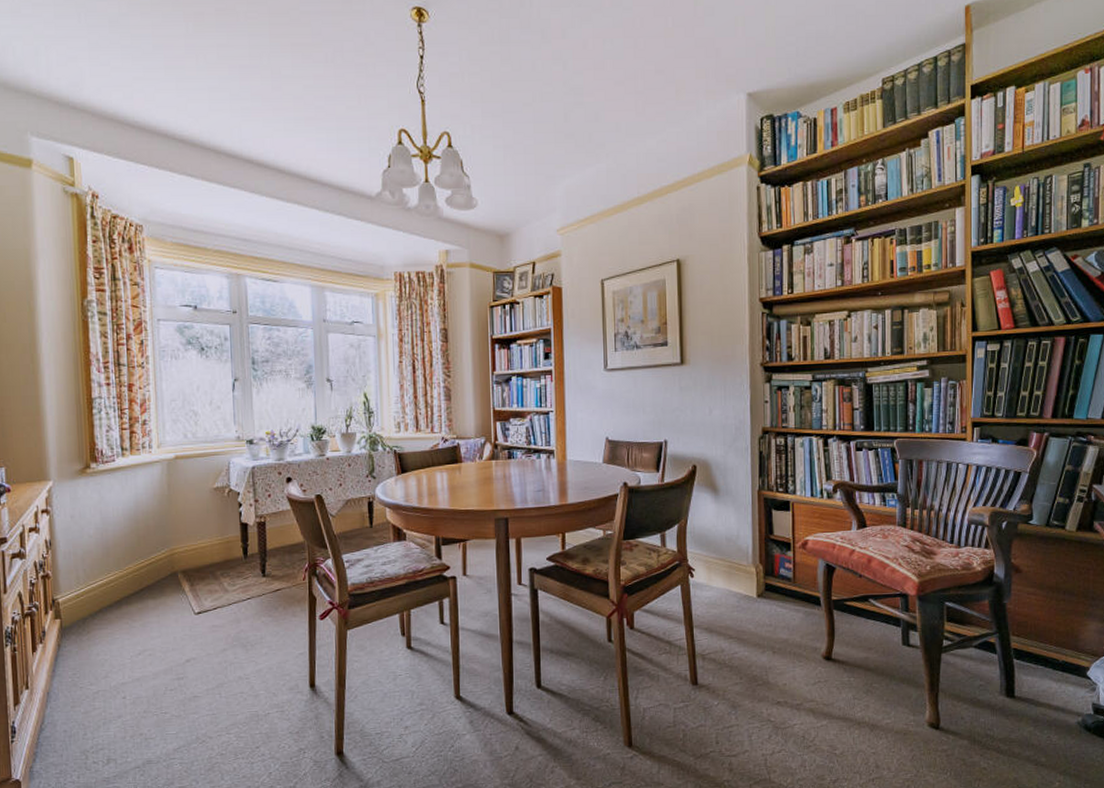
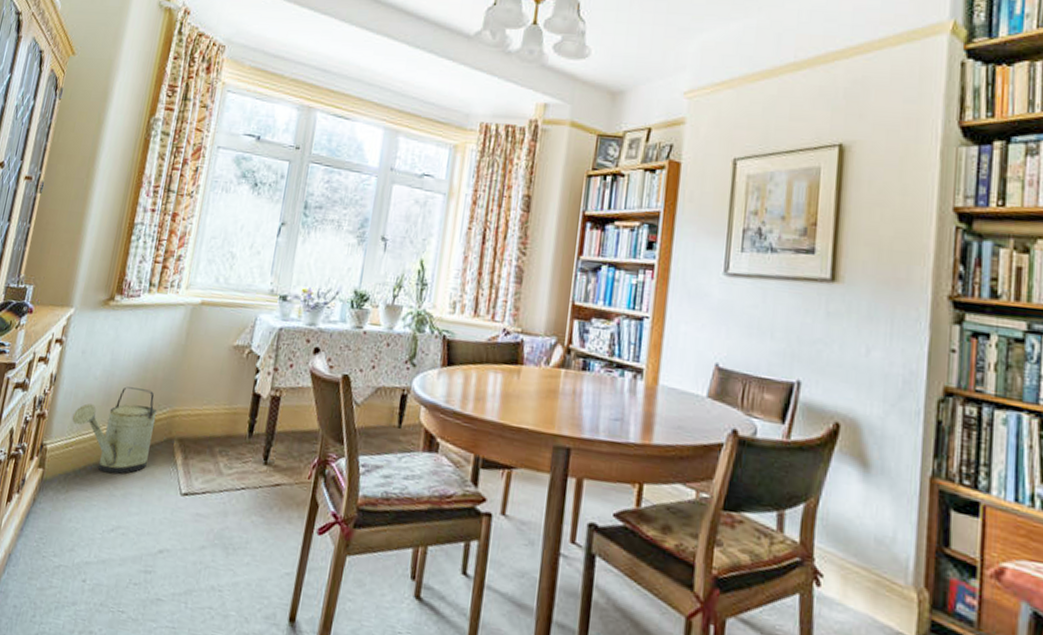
watering can: none [76,537,157,611] -> present [72,386,157,474]

